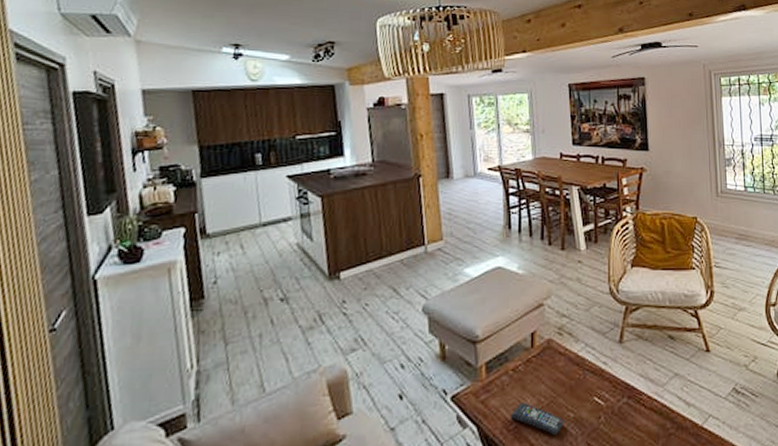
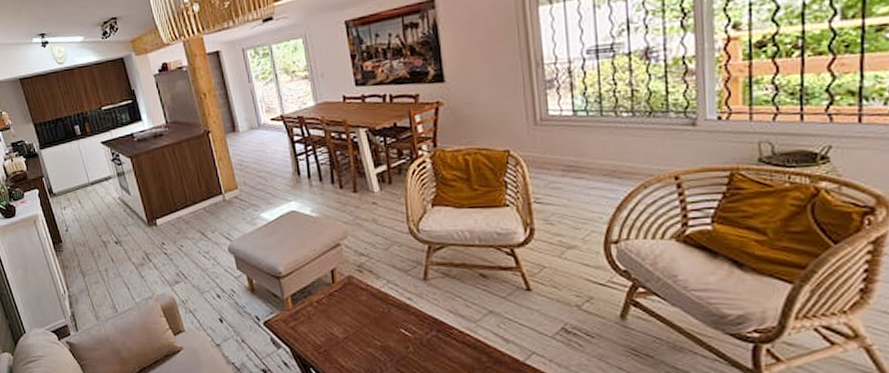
remote control: present [510,402,565,435] -> none [319,330,372,359]

